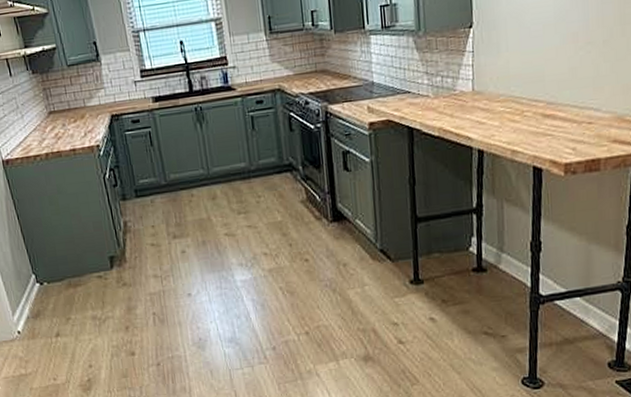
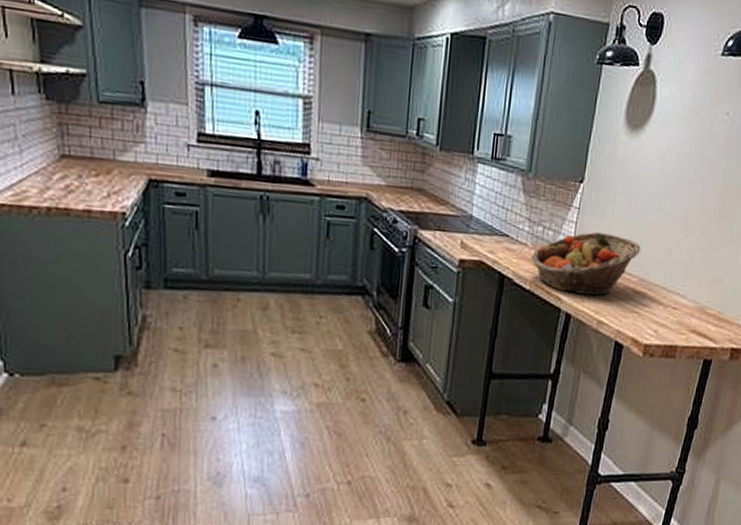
fruit basket: none [433,67,544,131] -> present [530,231,642,297]

